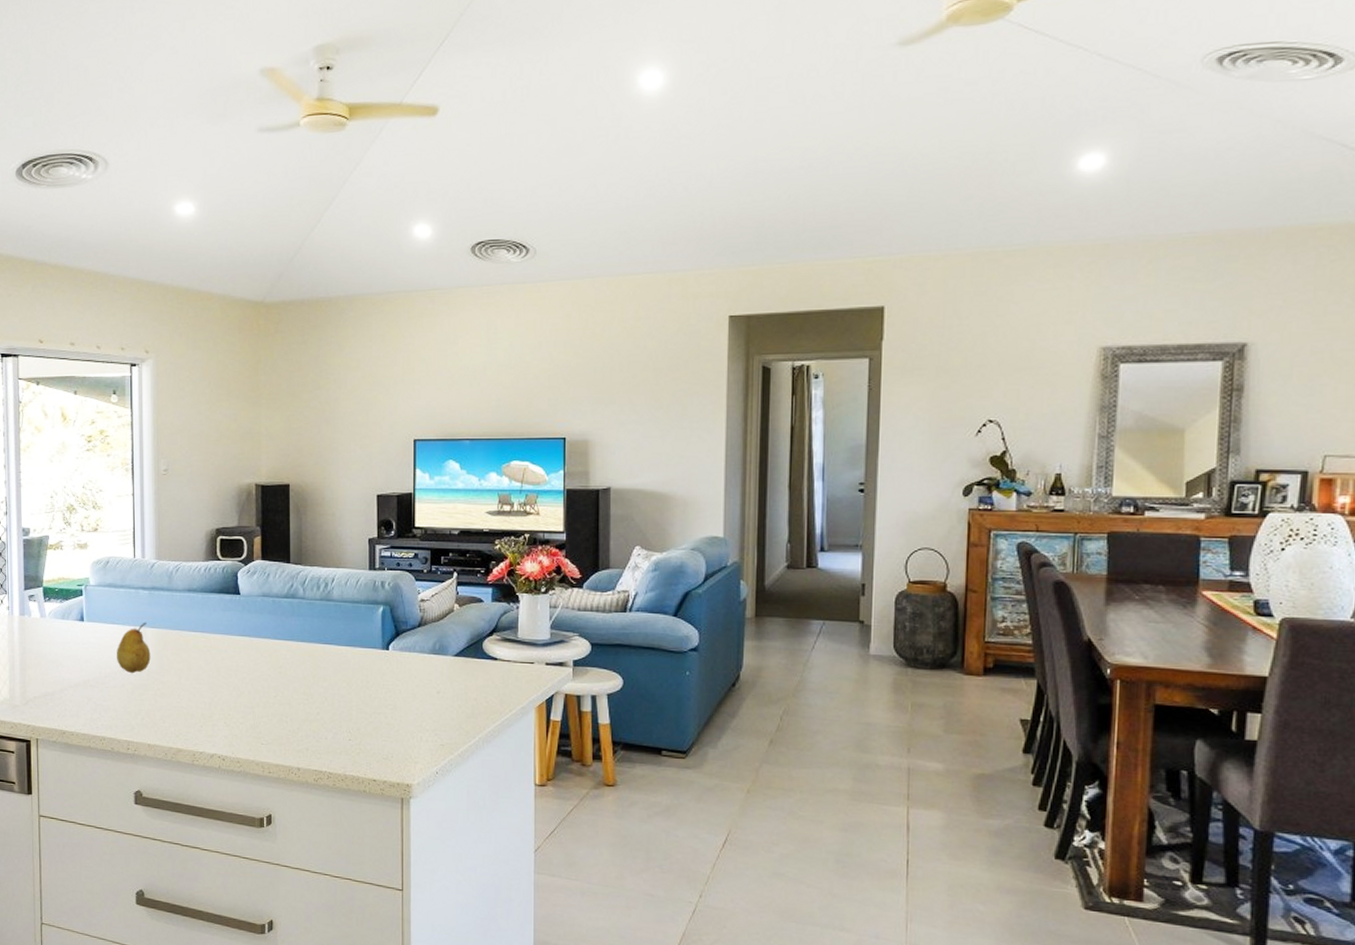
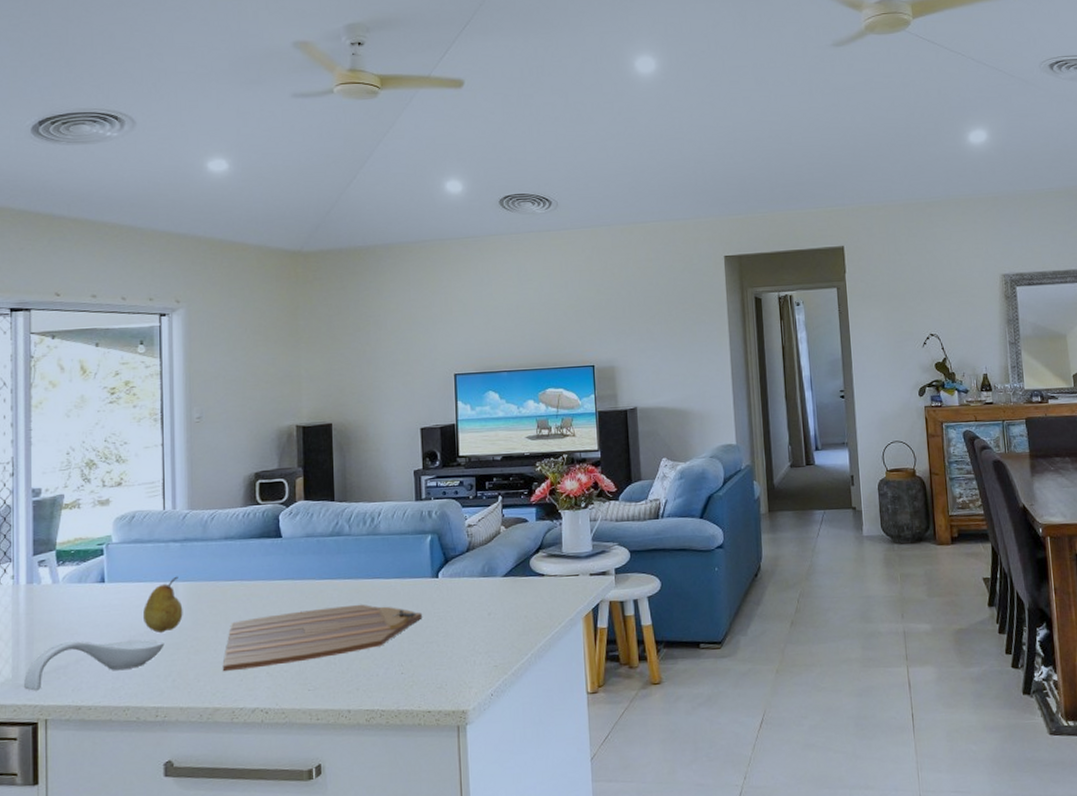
spoon rest: none [18,671,135,712] -> present [23,639,165,691]
cutting board: none [185,667,371,717] -> present [222,604,422,672]

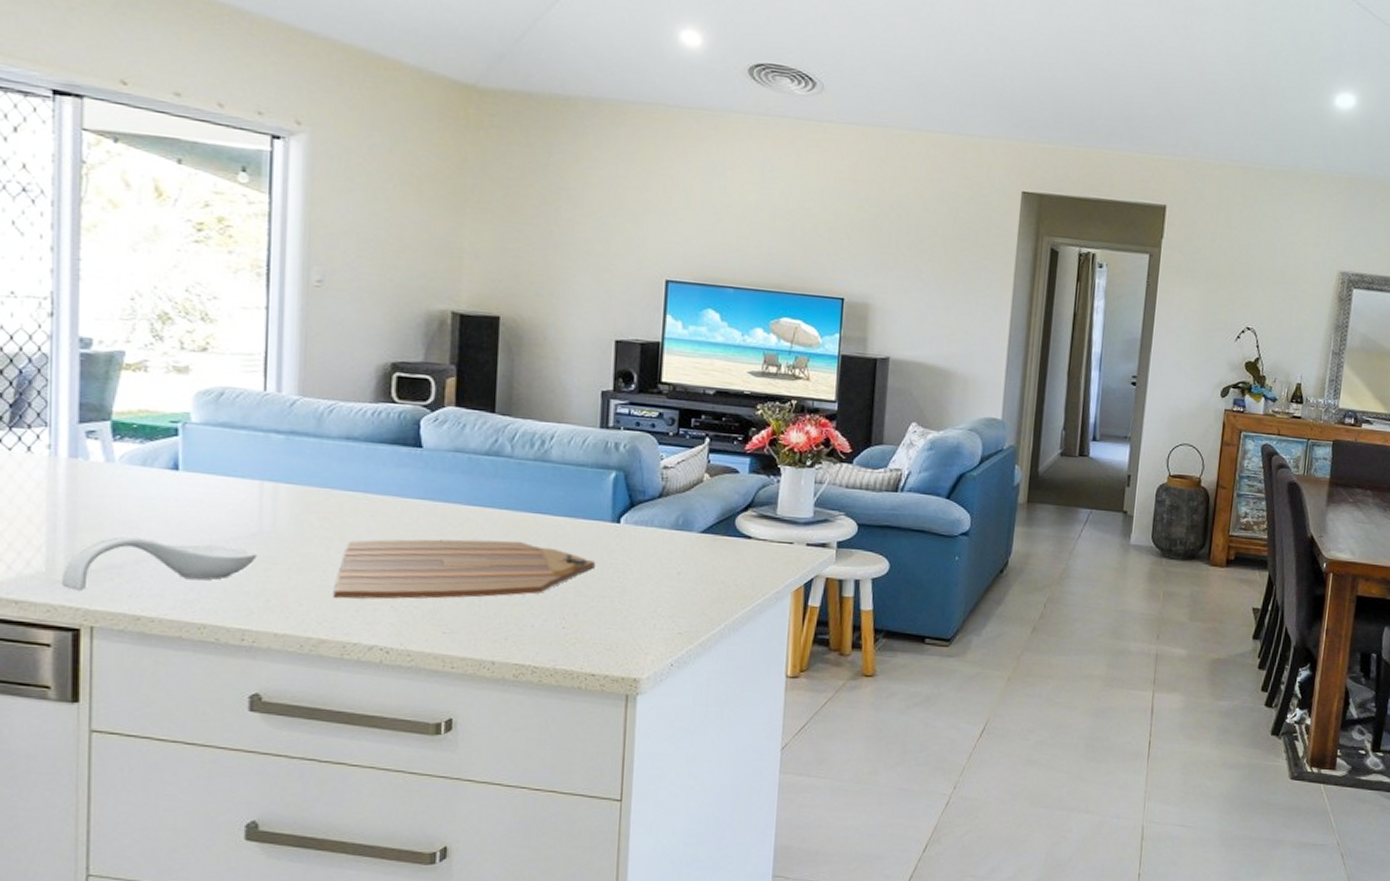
fruit: present [143,576,183,634] -> none [230,475,284,543]

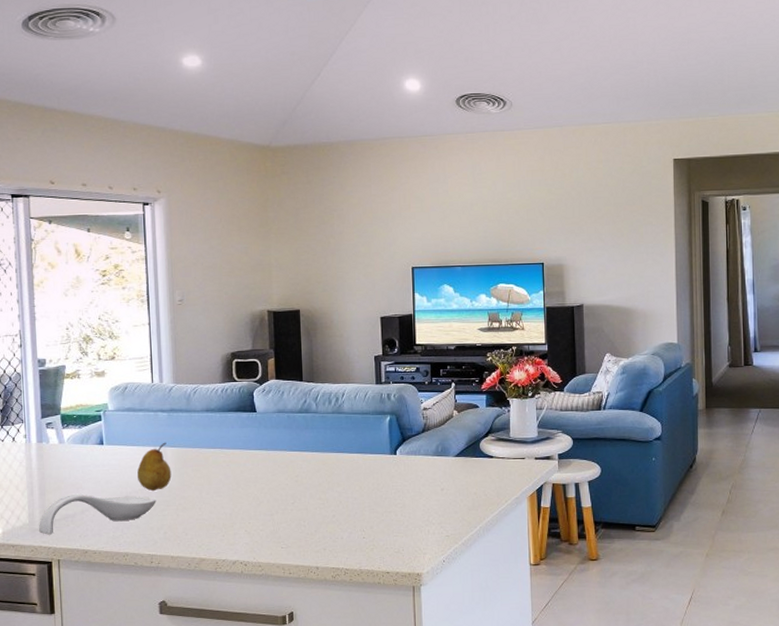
fruit: none [230,475,284,543] -> present [137,442,172,492]
cutting board: present [333,539,595,600] -> none [206,474,382,528]

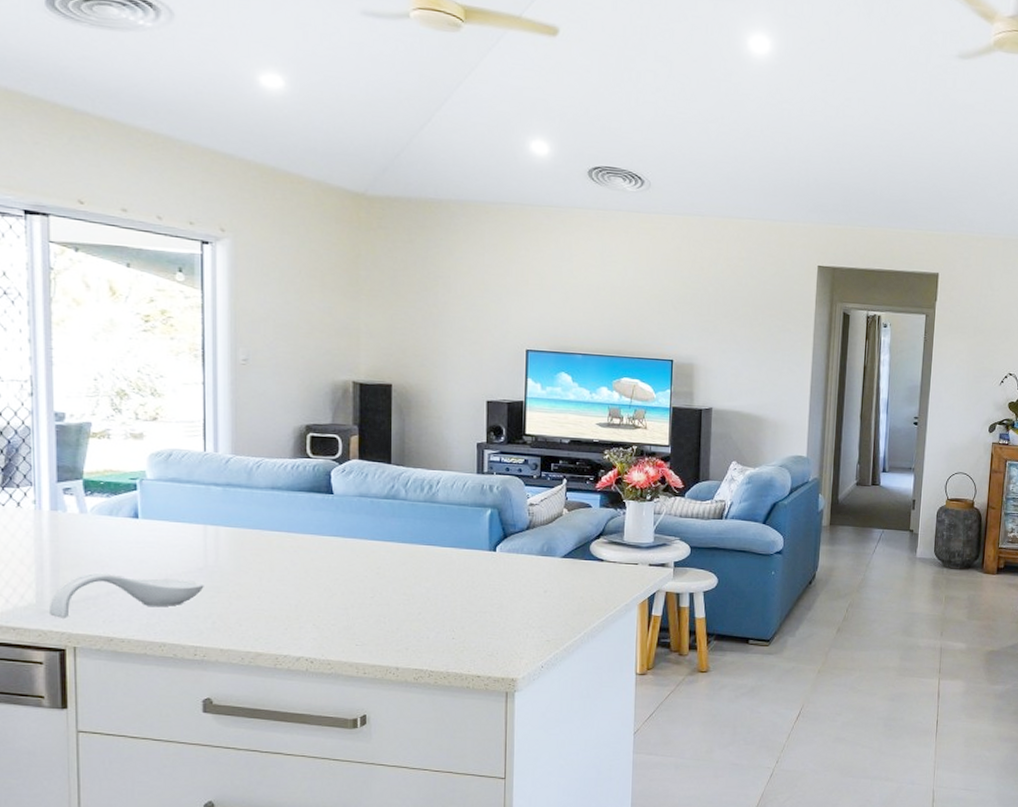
fruit: present [137,442,172,492] -> none [181,520,225,576]

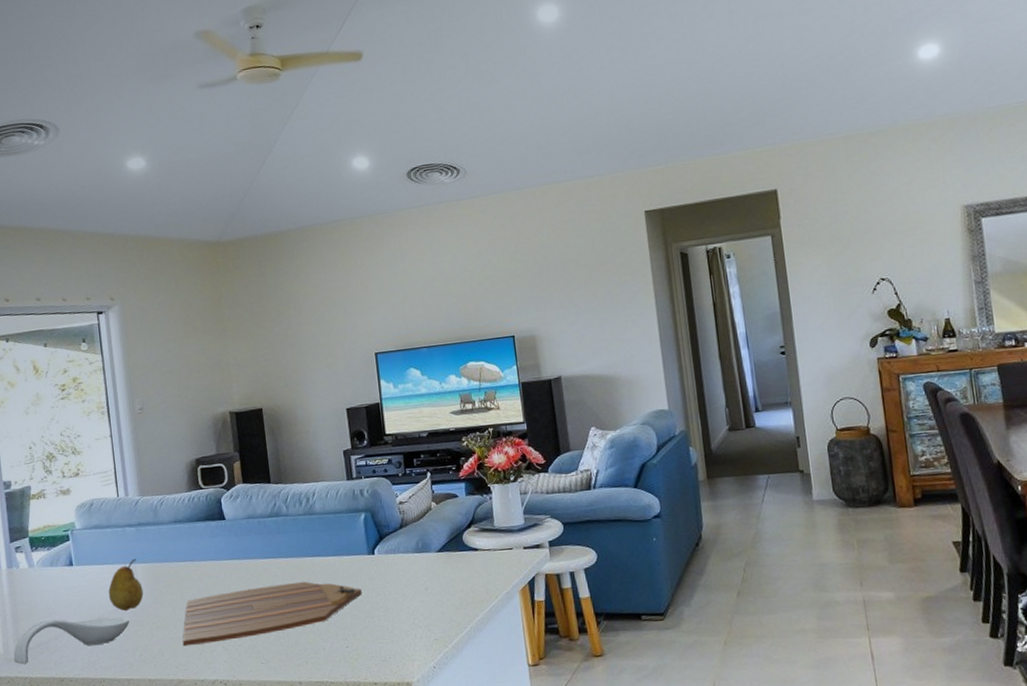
fruit: none [181,520,225,576] -> present [108,558,144,612]
cutting board: none [266,568,477,620] -> present [182,581,362,647]

